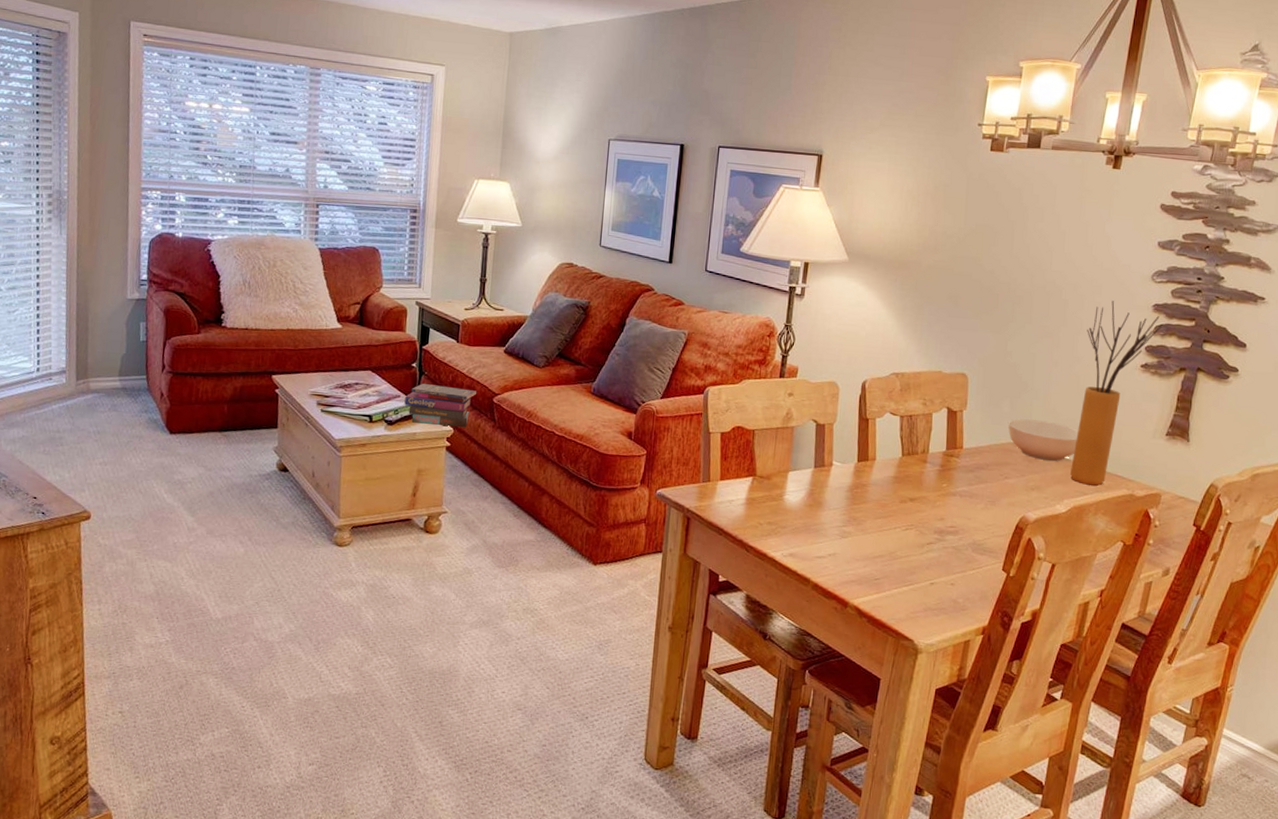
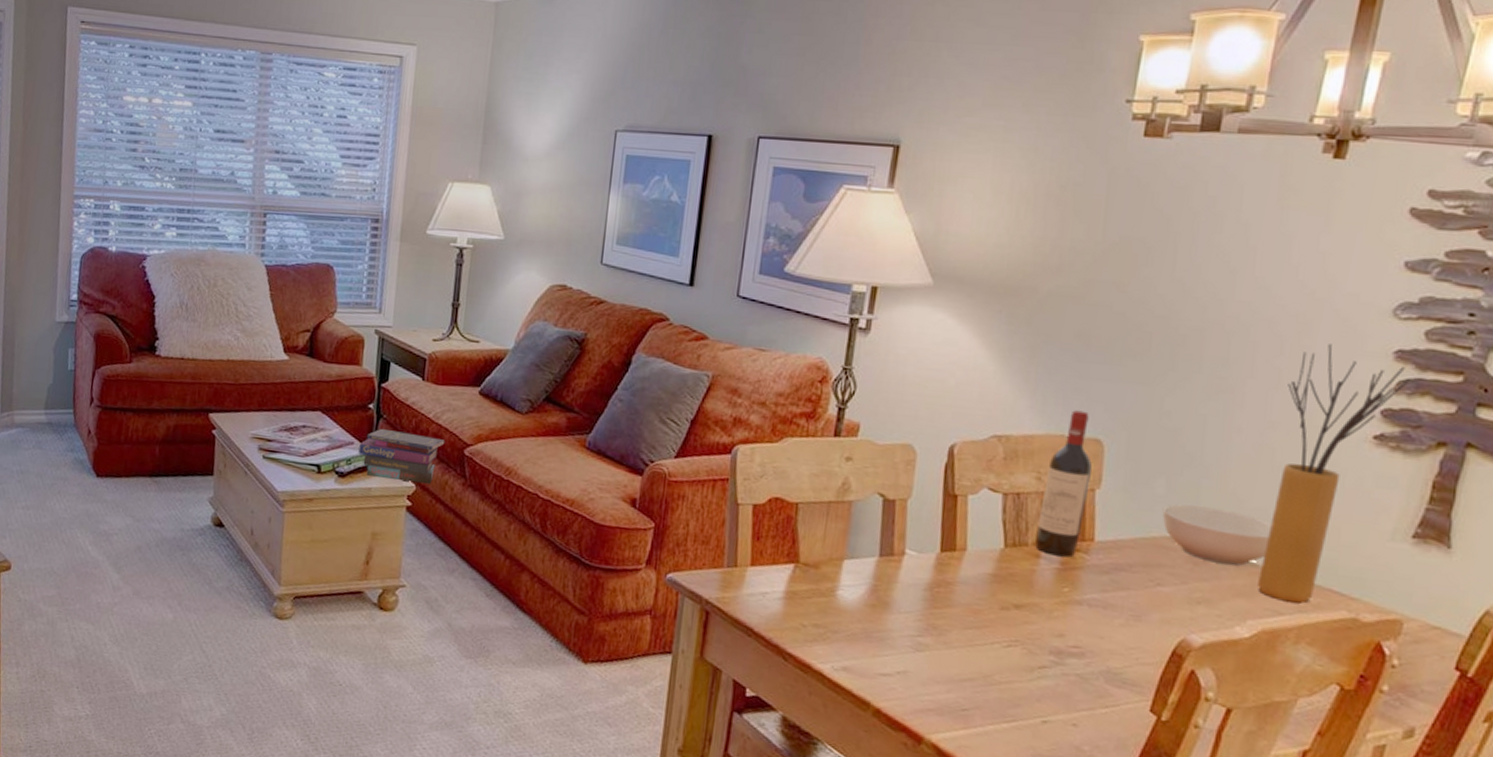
wine bottle: none [923,352,960,461] -> present [1035,410,1092,558]

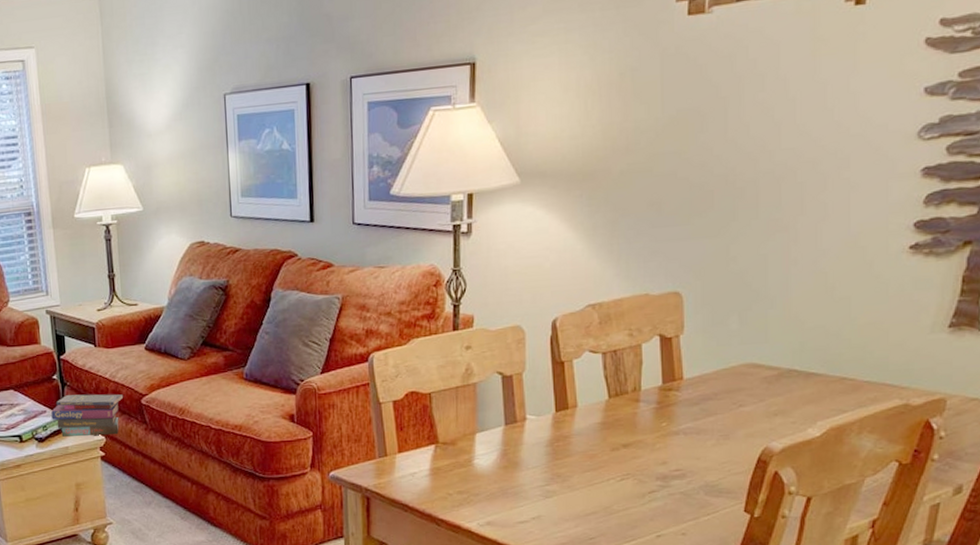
wine bottle: present [1035,410,1092,558] -> none [634,270,674,398]
bowl: present [1162,504,1273,566] -> none [737,332,831,379]
vase: present [1258,344,1410,604] -> none [823,173,937,401]

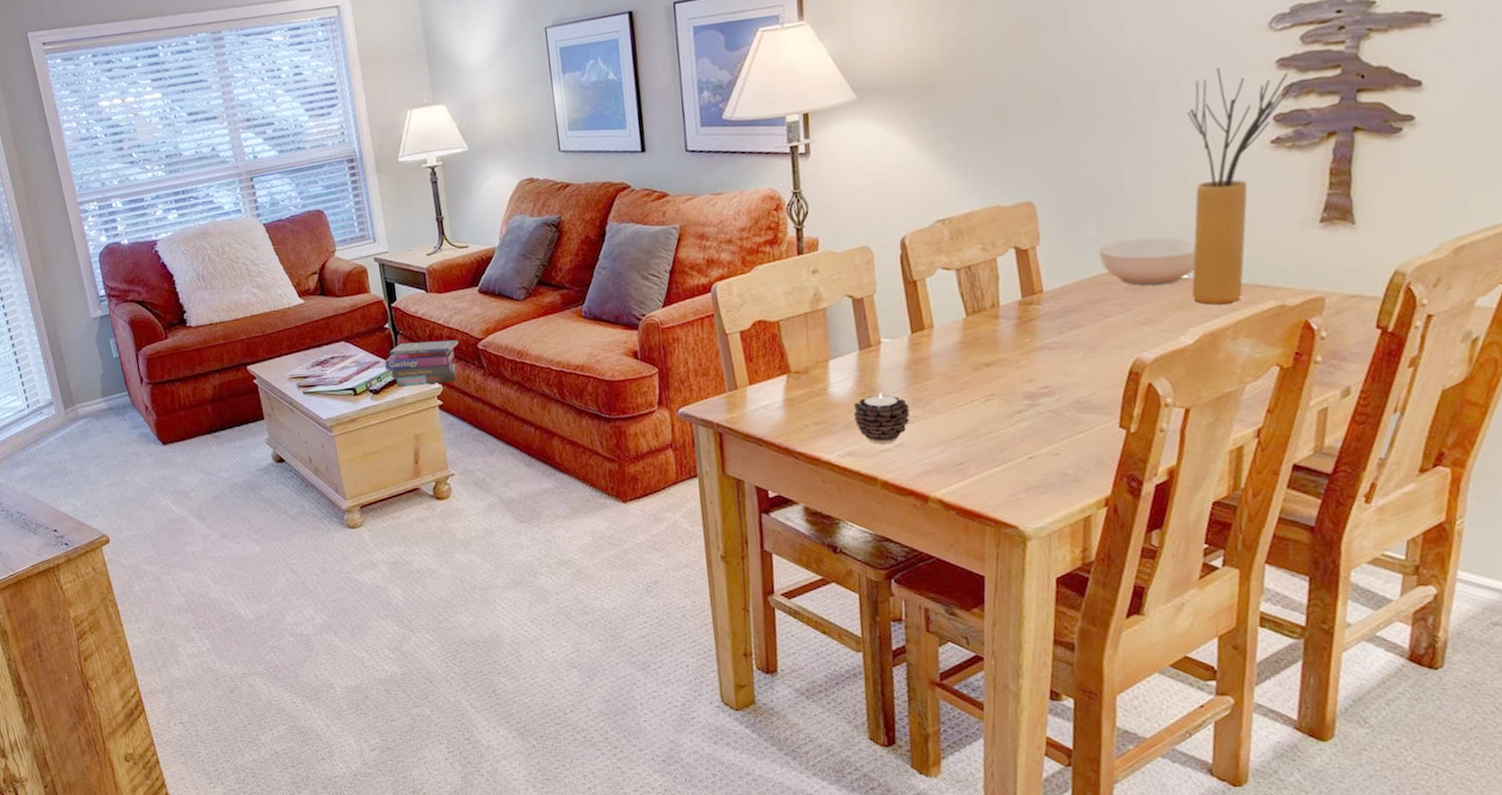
candle: none [496,466,548,517] -> present [853,392,910,445]
bowl: none [737,332,831,379] -> present [1097,236,1196,286]
vase: none [823,173,937,401] -> present [1187,68,1295,305]

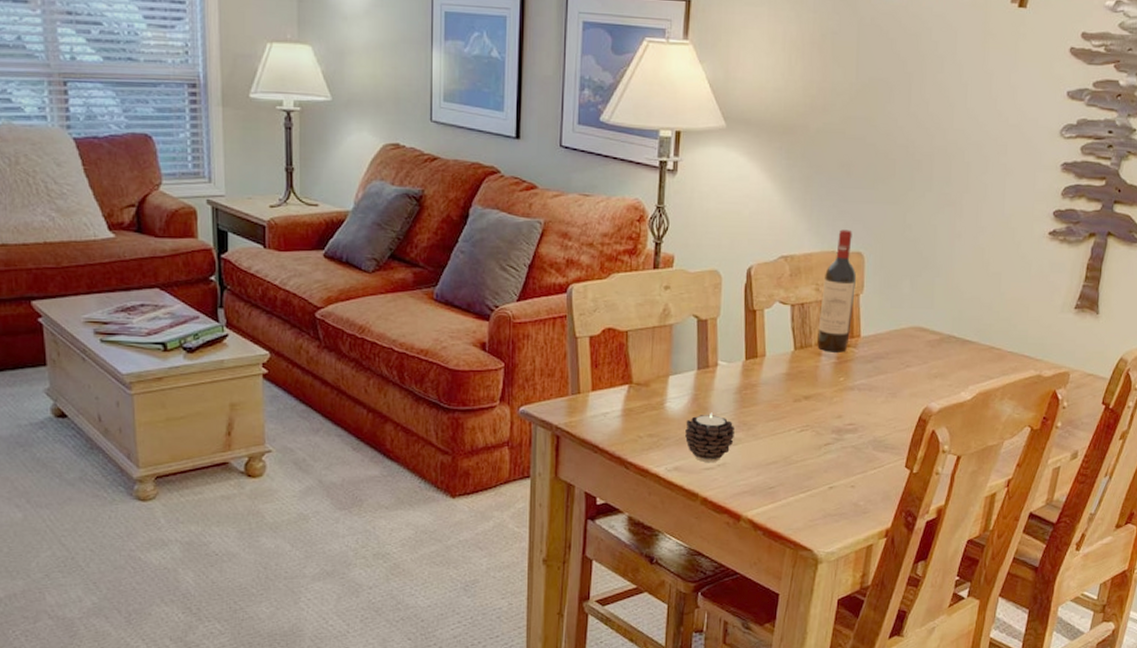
books: present [385,340,459,387] -> none [205,299,295,351]
wine bottle: none [990,180,1030,314] -> present [817,229,856,353]
bowl: present [1097,236,1196,286] -> none [908,300,984,344]
vase: present [1187,68,1295,305] -> none [975,161,1072,368]

